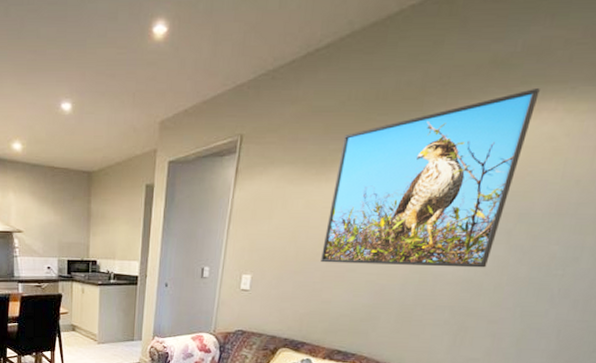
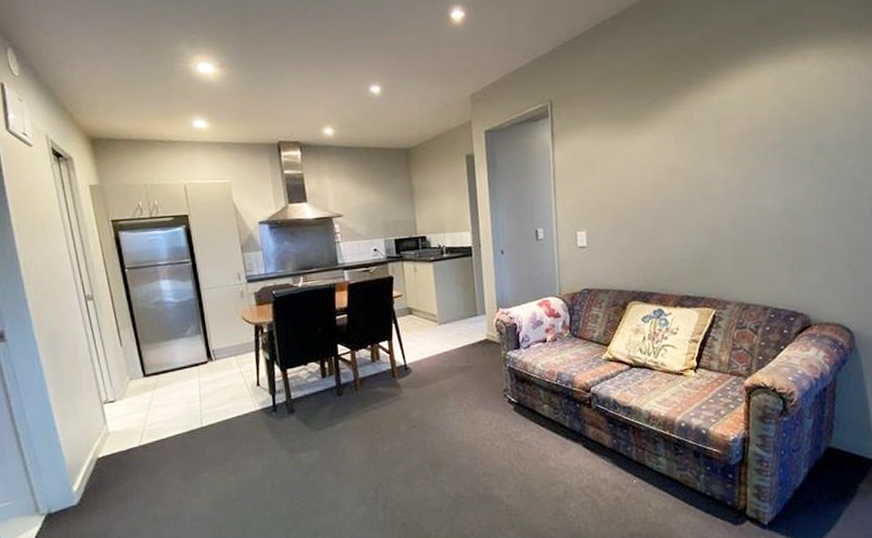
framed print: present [321,87,540,268] -> none [645,38,802,211]

